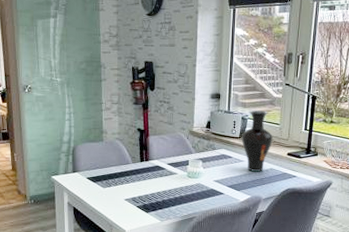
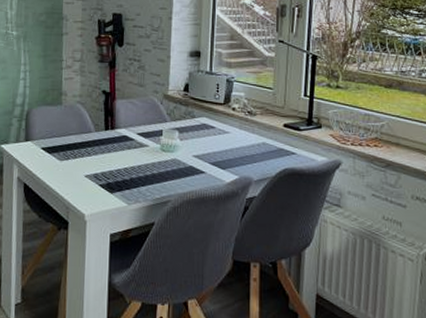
vase: present [242,110,273,172] -> none [227,71,265,146]

